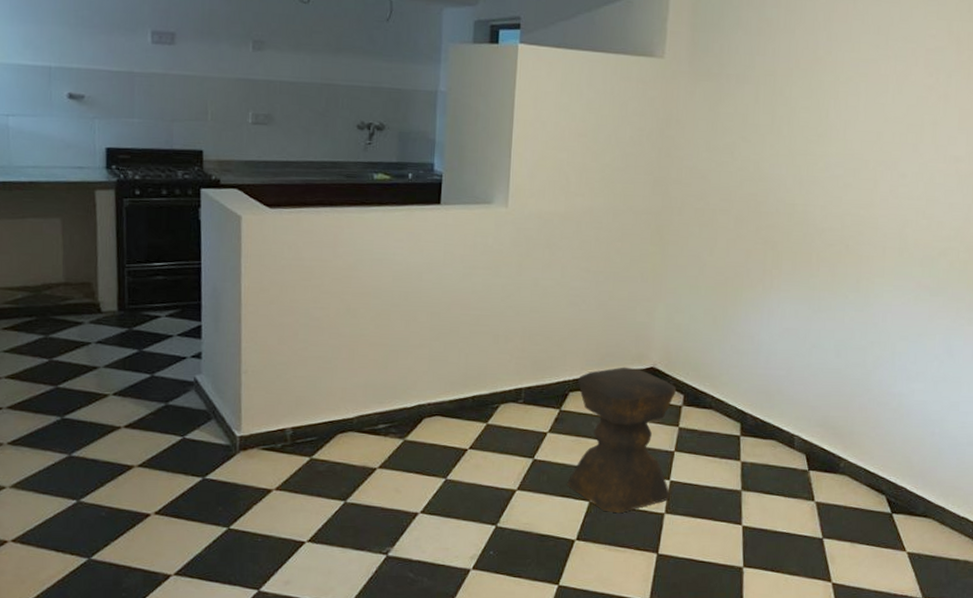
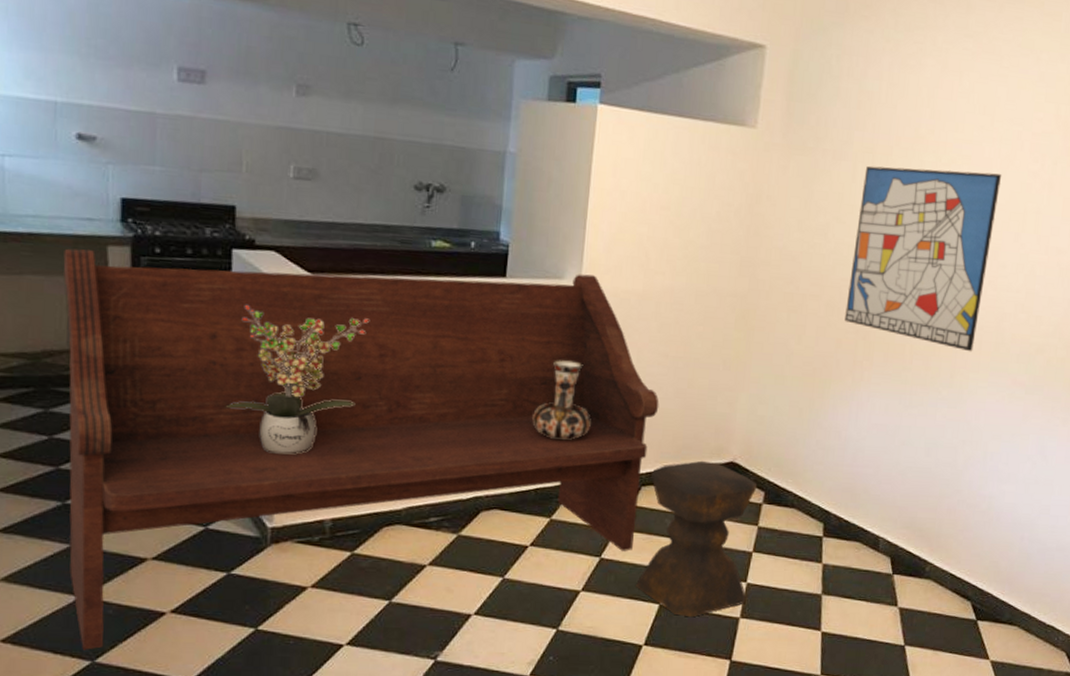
bench: none [58,194,583,549] -> present [63,248,660,650]
potted plant: none [197,238,320,370] -> present [225,305,369,455]
decorative vase: none [468,278,521,352] -> present [532,360,591,441]
wall art: none [753,87,899,258] -> present [844,165,1002,352]

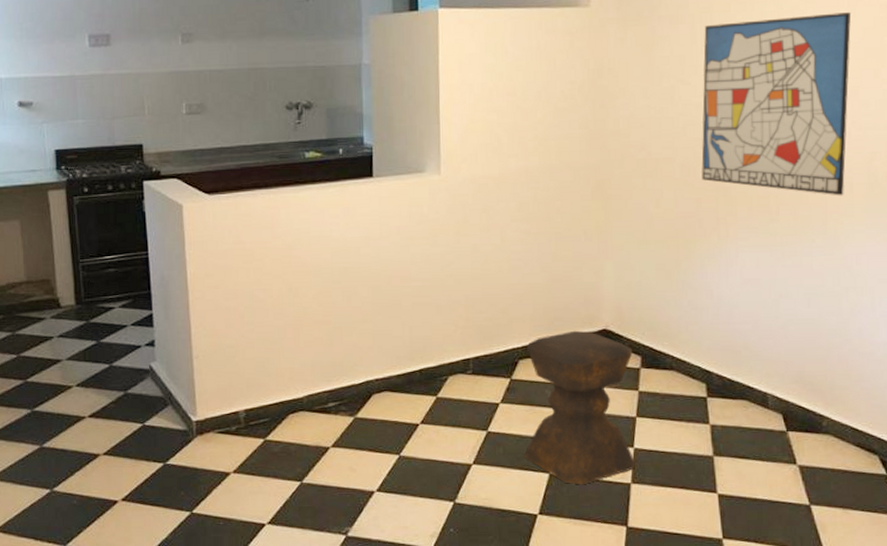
bench: present [63,248,660,650] -> none [16,165,527,536]
potted plant: present [225,305,369,455] -> none [149,228,259,355]
decorative vase: present [532,360,591,441] -> none [410,247,464,323]

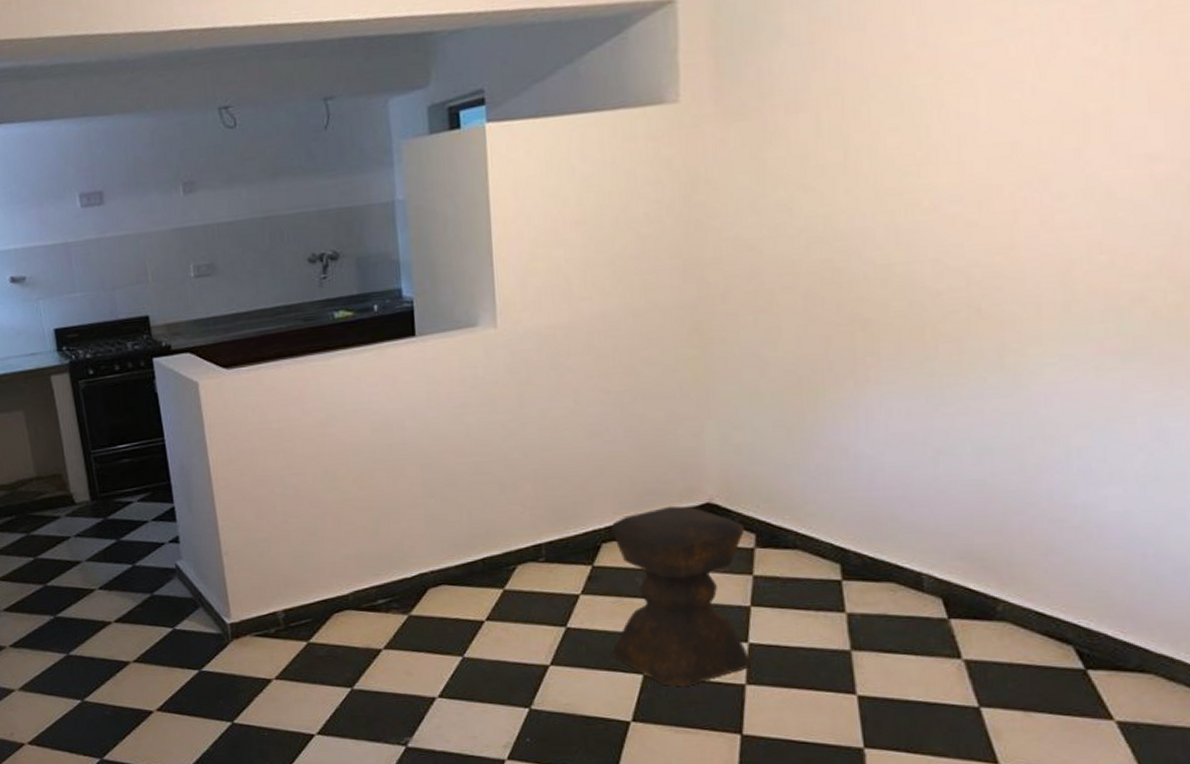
wall art: present [701,12,852,196] -> none [831,75,1041,321]

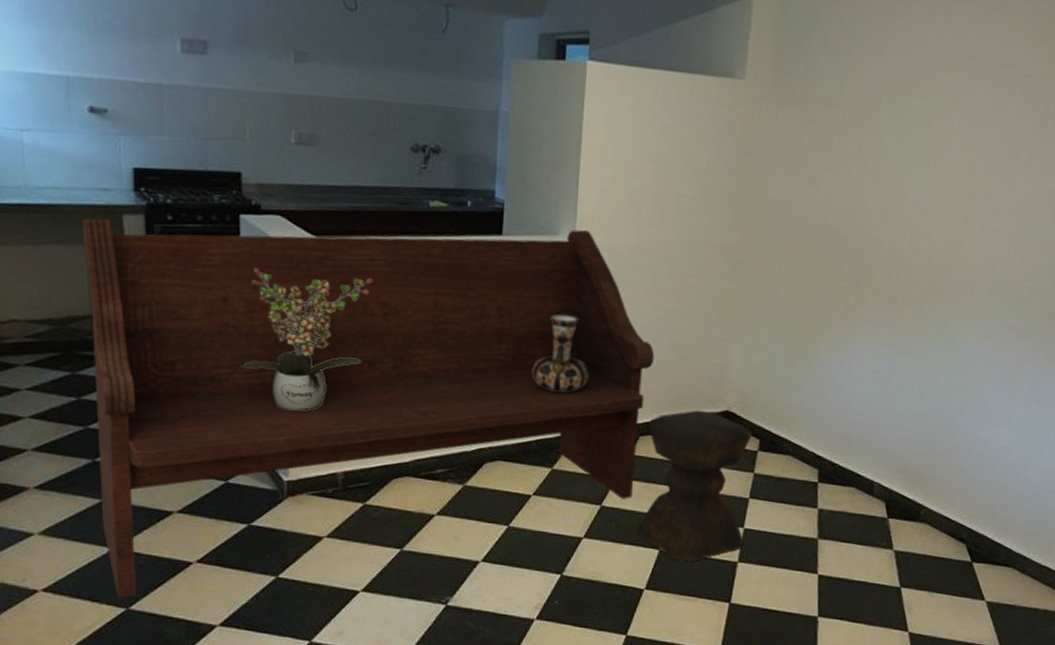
bench: none [18,315,609,749] -> present [82,218,655,598]
potted plant: none [171,404,287,551] -> present [239,269,372,411]
decorative vase: none [467,414,533,504] -> present [532,314,589,393]

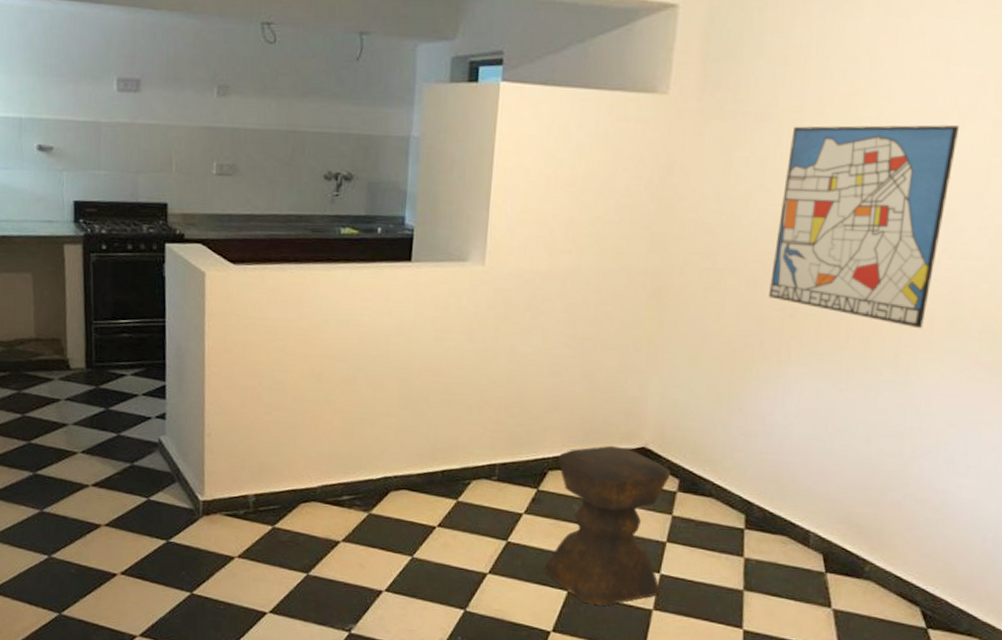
bench: present [82,218,655,598] -> none [29,248,566,604]
potted plant: present [239,269,372,411] -> none [162,295,285,434]
decorative vase: present [532,314,589,393] -> none [438,342,497,424]
wall art: none [836,113,994,298] -> present [769,125,960,329]

